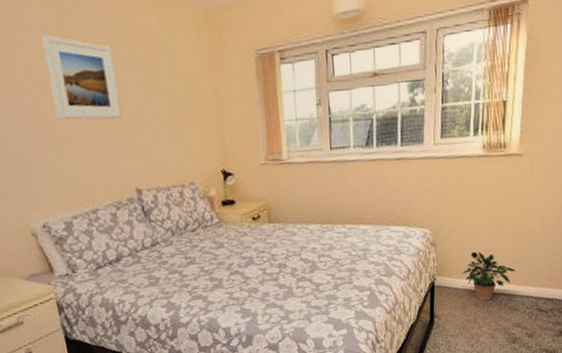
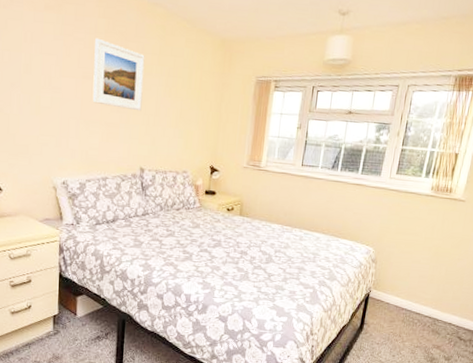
potted plant: present [462,251,516,301] -> none [395,275,444,320]

